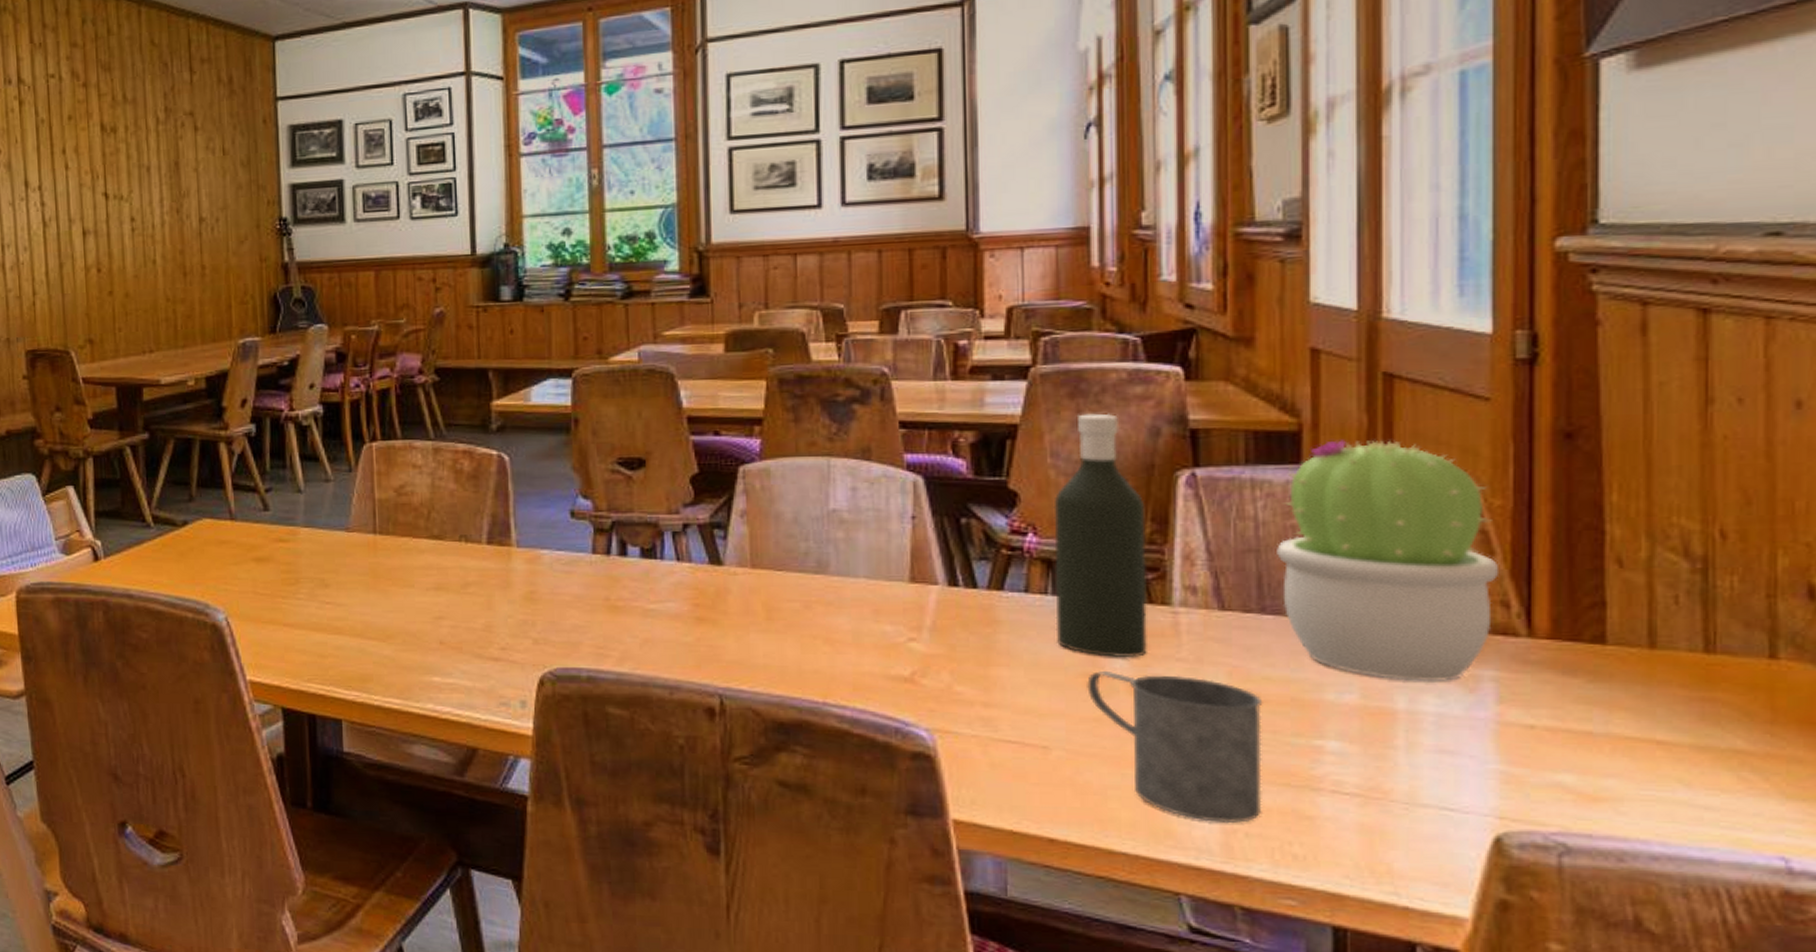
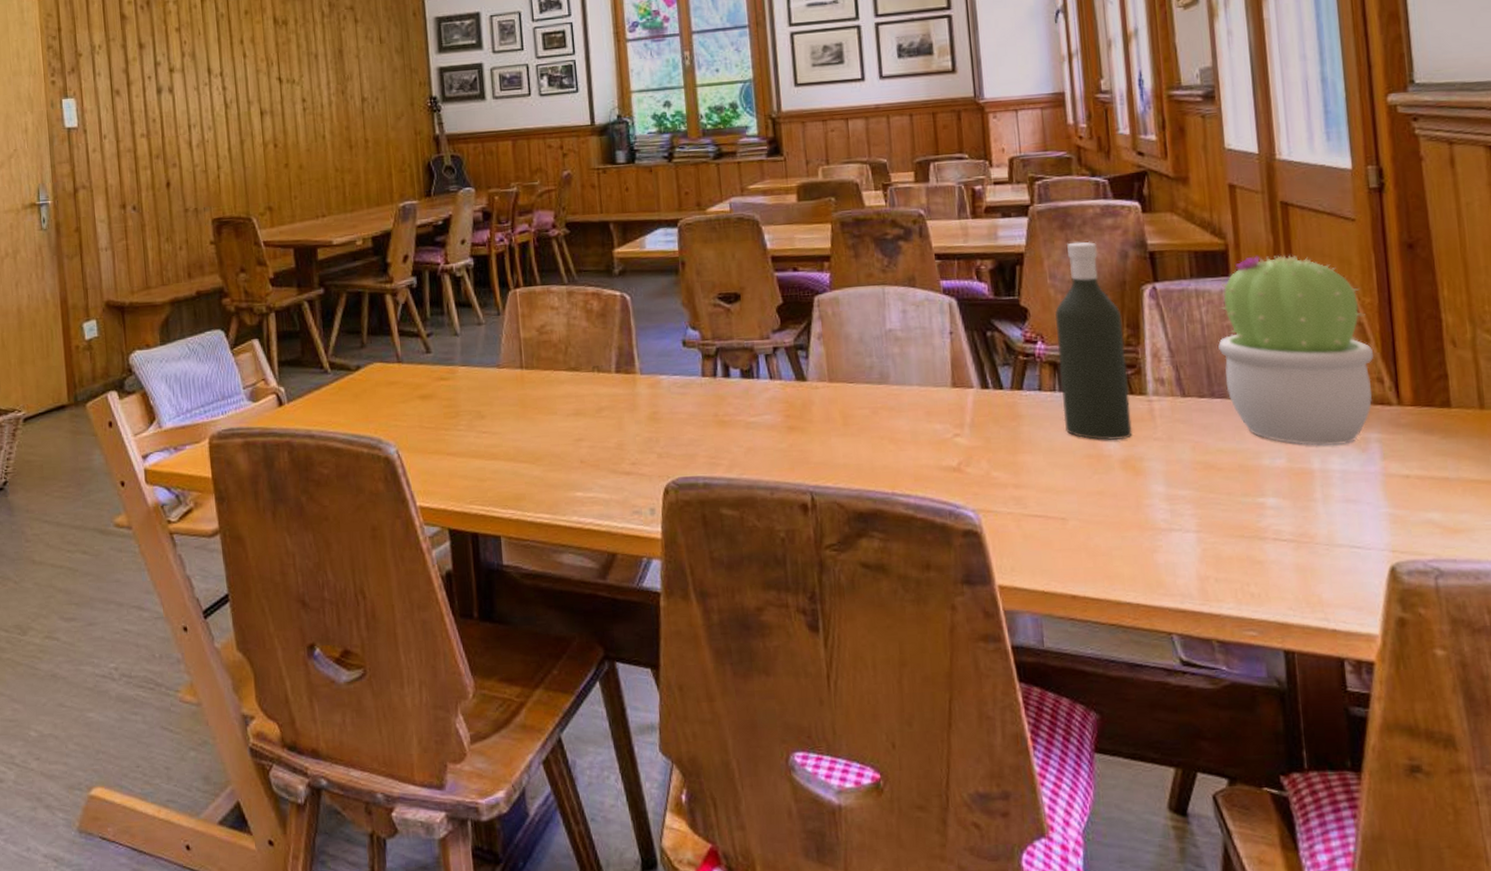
mug: present [1087,671,1262,824] -> none [1090,452,1226,572]

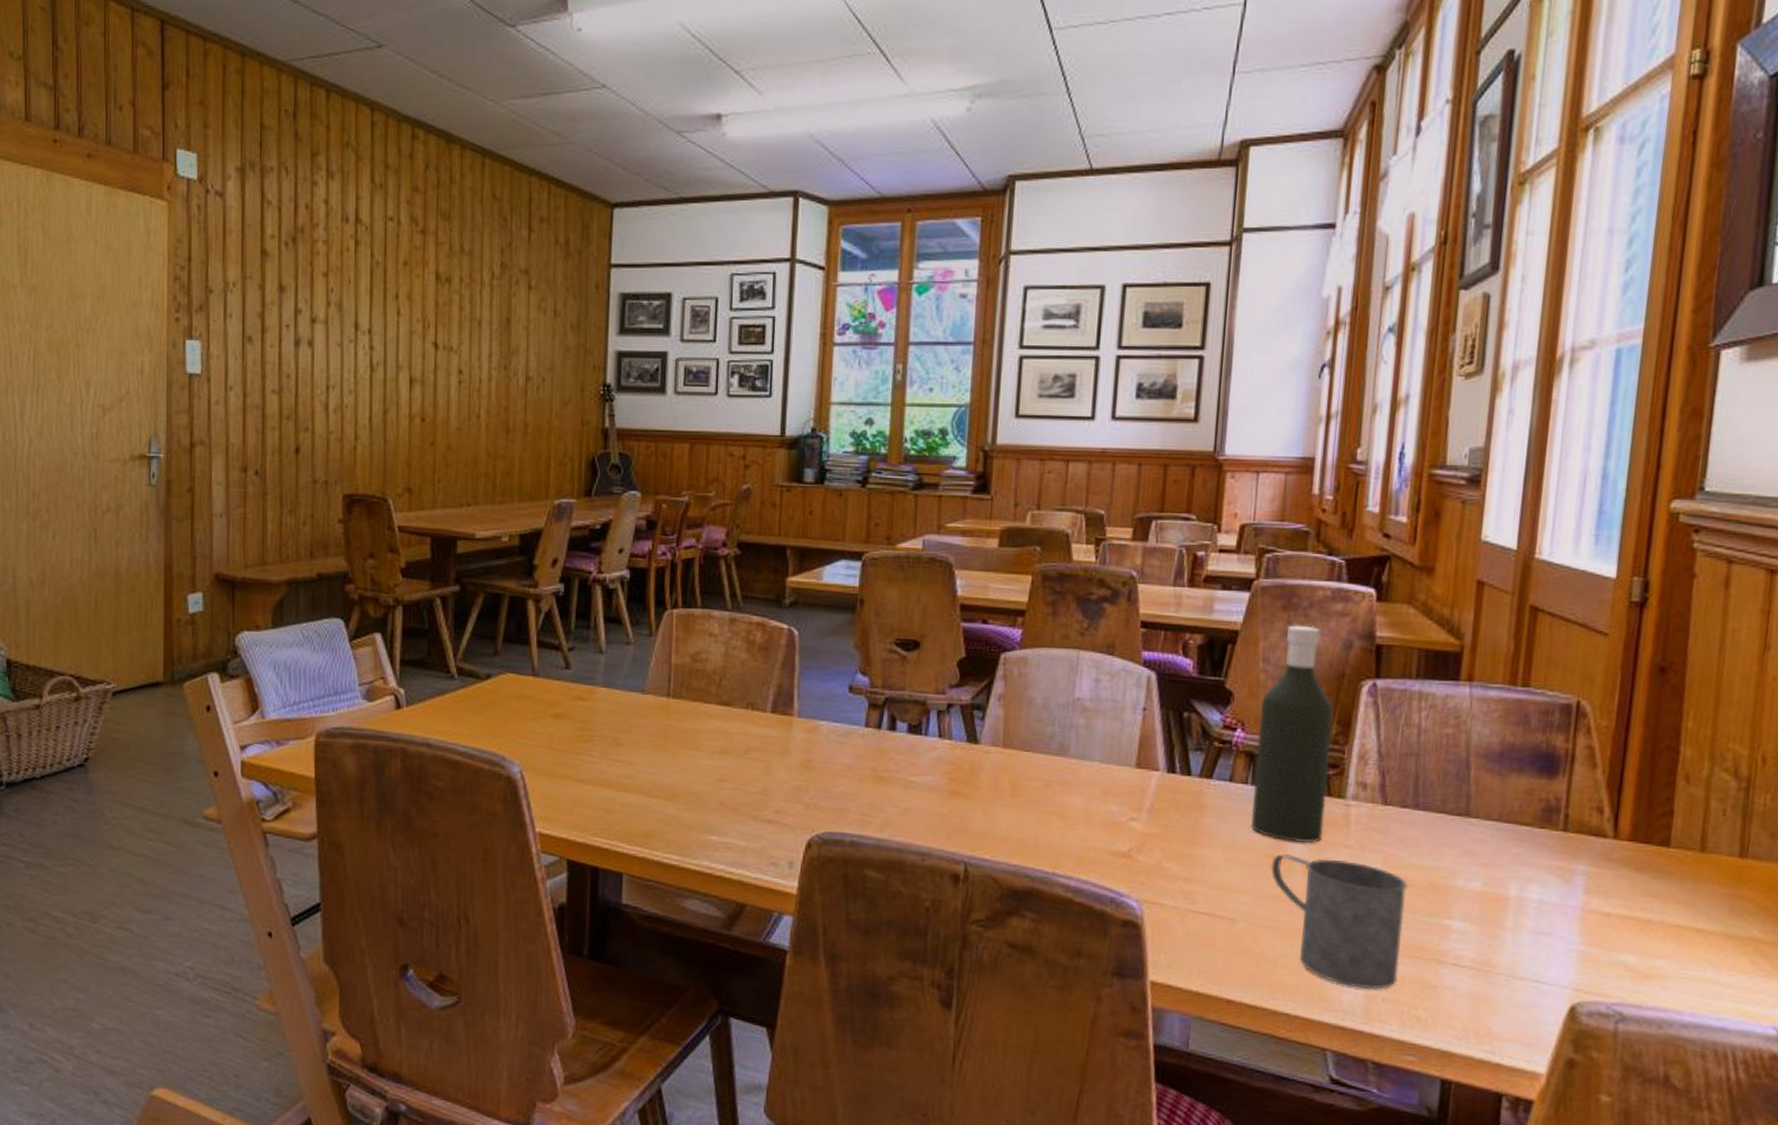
mug: none [1090,452,1226,572] -> present [1271,854,1407,990]
flowerpot: present [1218,255,1374,446] -> none [1432,662,1599,873]

